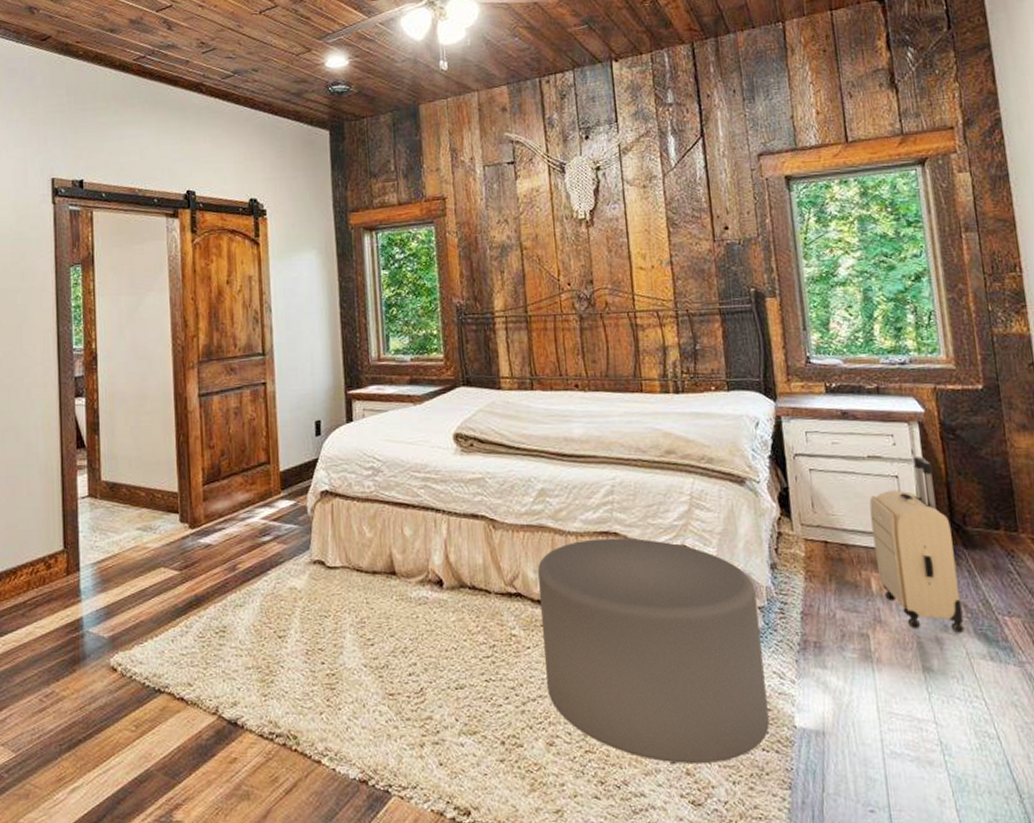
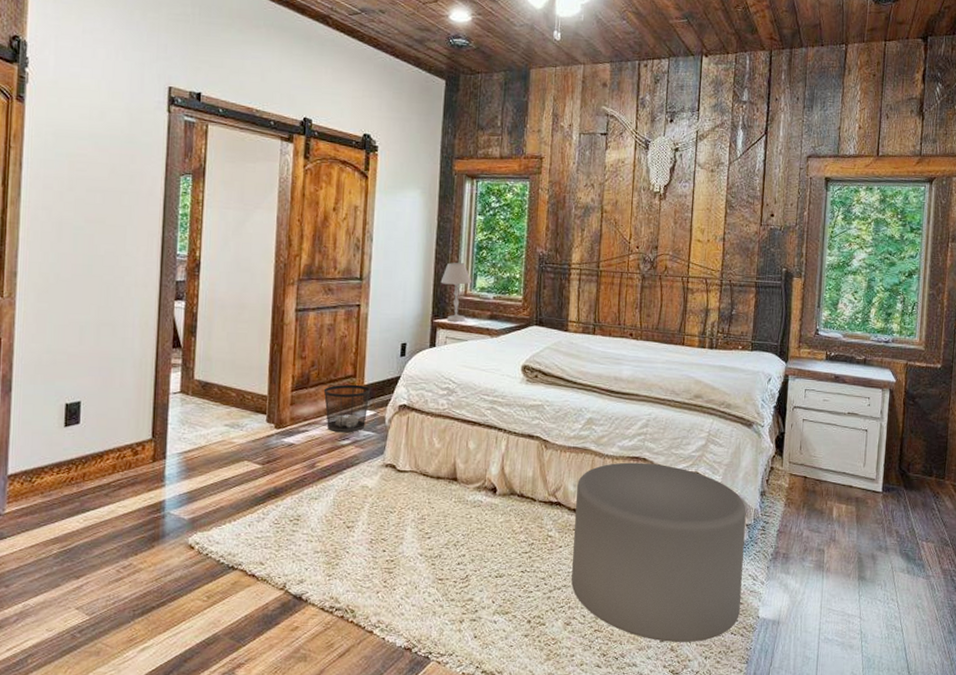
waste bin: none [236,471,288,528] -> present [323,384,371,433]
table lamp: none [349,325,385,392] -> present [440,262,472,323]
suitcase: present [869,457,965,634] -> none [839,416,898,553]

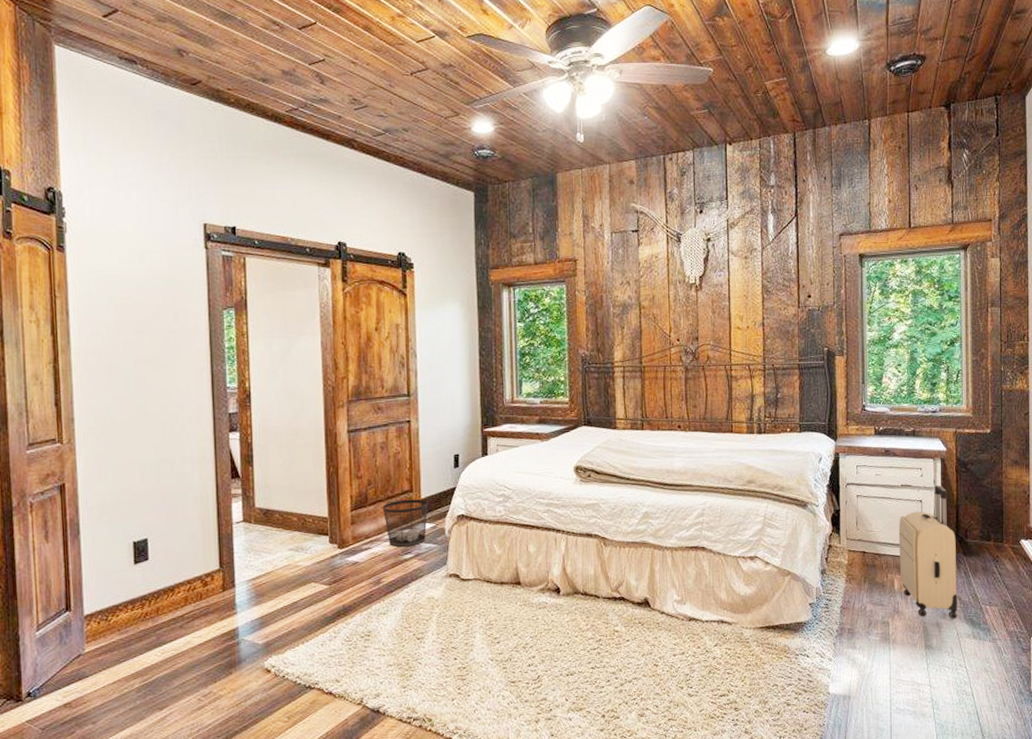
table lamp: present [440,262,472,323] -> none [487,371,518,430]
pouf: present [571,462,746,642] -> none [639,551,810,725]
suitcase: none [839,416,898,553] -> present [899,485,958,620]

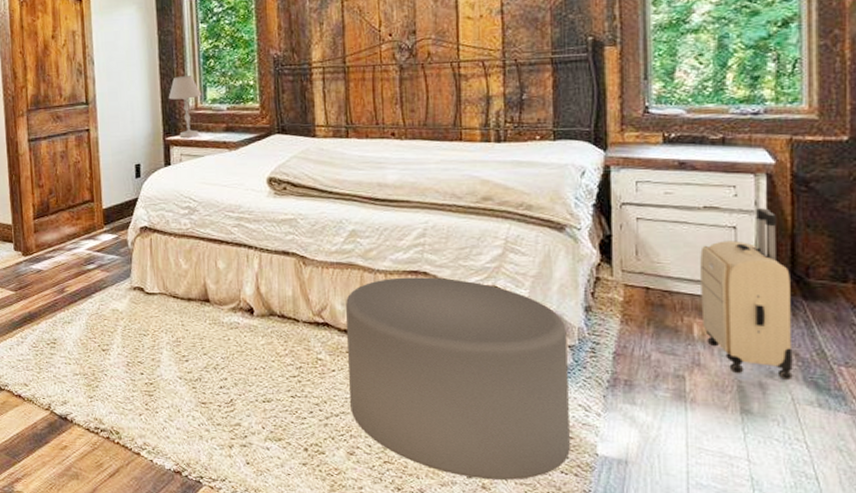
waste bin: present [382,499,428,548] -> none [64,209,110,258]
table lamp: none [487,371,518,430] -> present [168,76,202,139]
pouf: none [639,551,810,725] -> present [346,277,570,480]

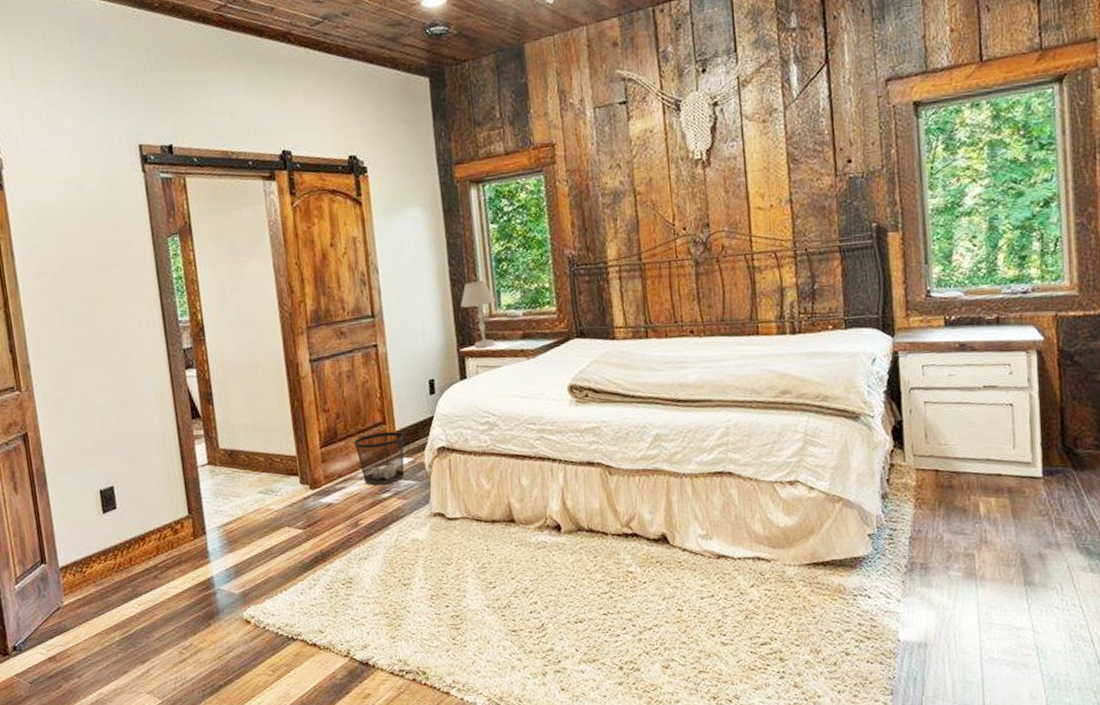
waste bin: none [64,209,110,258] -> present [353,431,405,486]
pouf: present [346,277,570,480] -> none [653,476,874,678]
suitcase: present [700,208,793,381] -> none [982,384,1068,550]

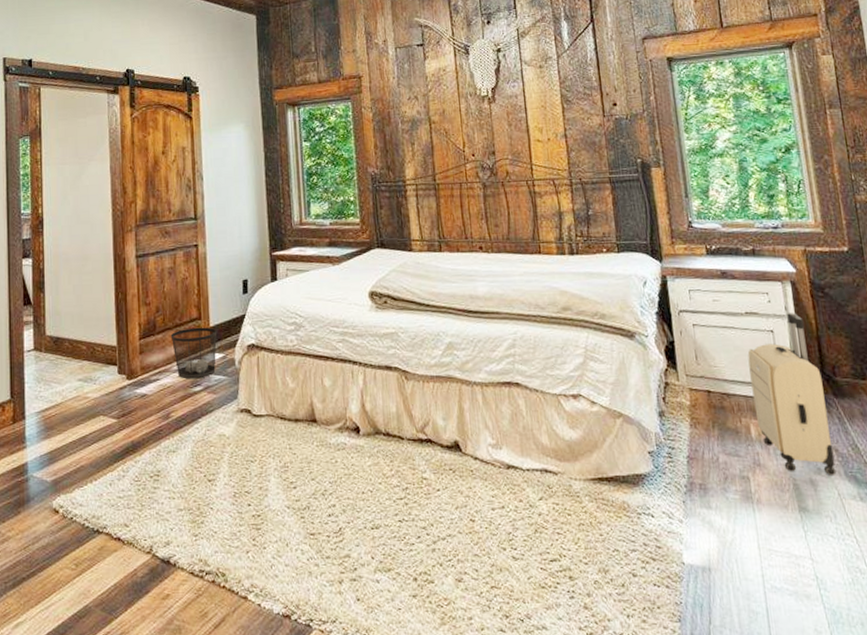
table lamp: present [460,281,496,349] -> none [274,192,306,253]
suitcase: none [982,384,1068,550] -> present [747,313,837,477]

